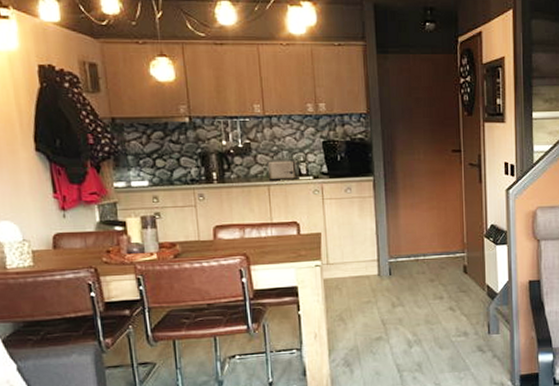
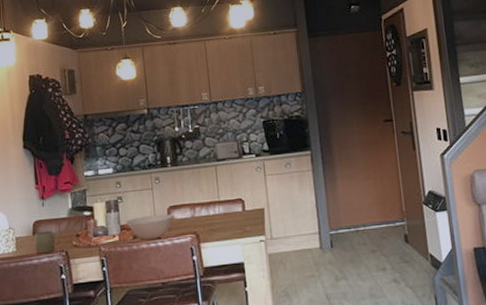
mug: none [55,244,88,270] -> present [34,230,61,254]
bowl: none [165,233,222,261] -> present [126,213,175,241]

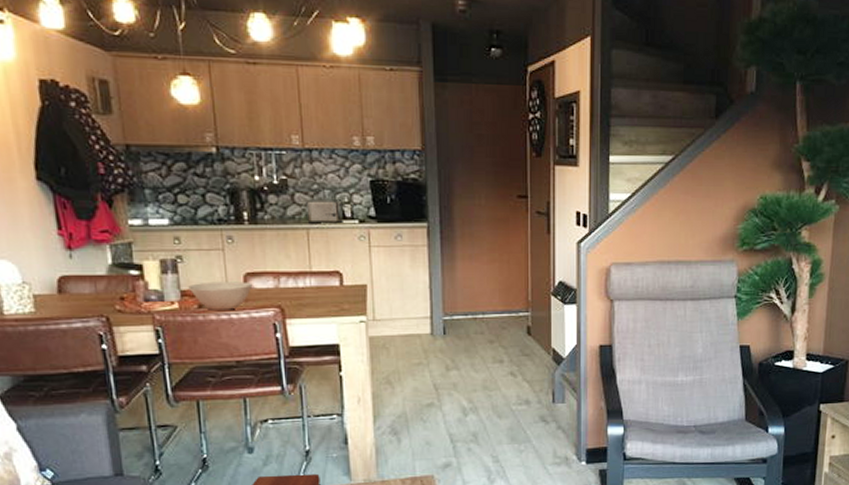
mug: present [34,230,61,254] -> none [60,289,98,317]

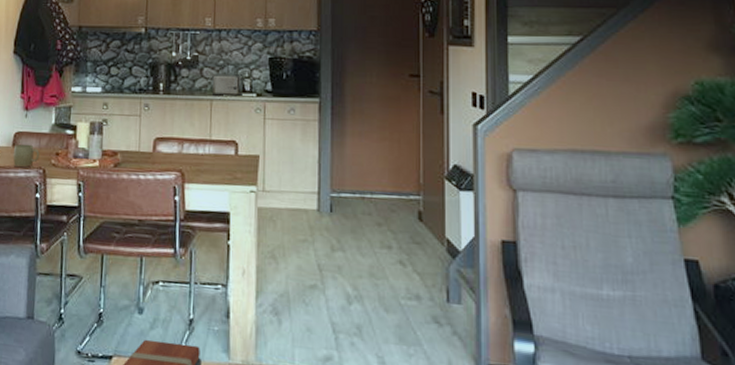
mug: none [60,289,98,317] -> present [13,143,40,168]
bowl: present [188,281,253,312] -> none [108,144,161,172]

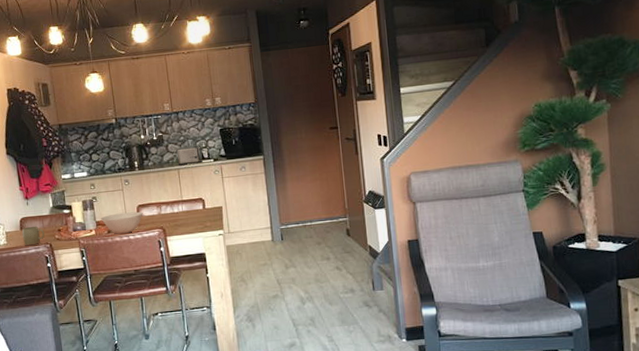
bowl: none [108,144,161,172] -> present [101,211,143,235]

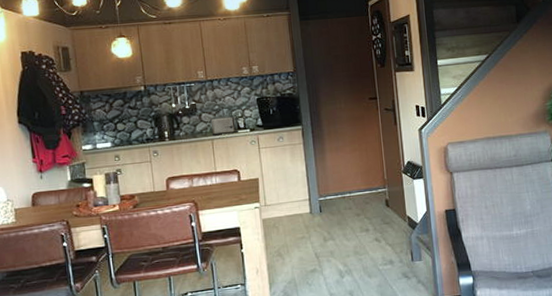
mug: present [22,226,45,246] -> none [34,201,61,224]
bowl: present [101,211,143,235] -> none [126,184,173,210]

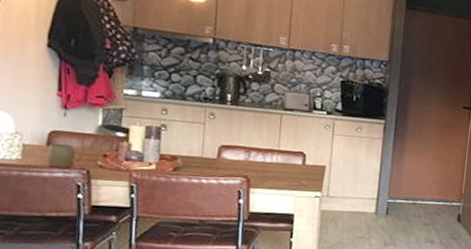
mug: none [34,201,61,224] -> present [47,143,83,168]

